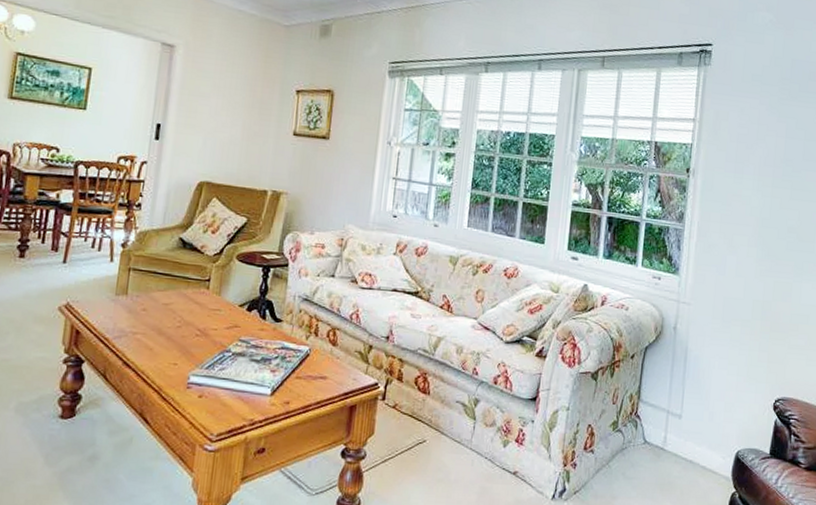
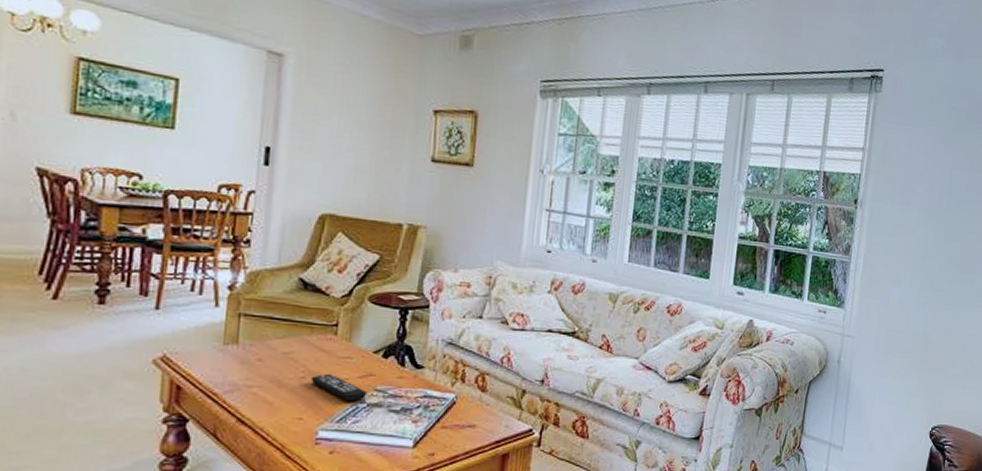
remote control: none [185,324,233,351] -> present [310,374,368,402]

